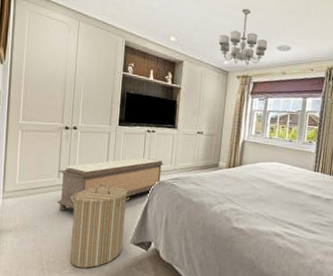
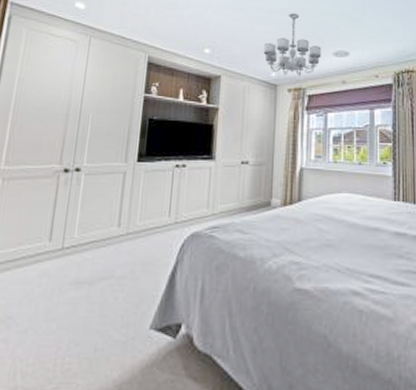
bench: present [56,157,164,211] -> none [44,202,198,290]
laundry hamper: present [69,183,130,268] -> none [58,242,151,377]

